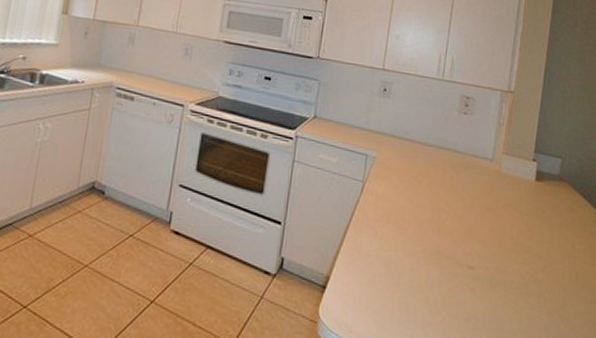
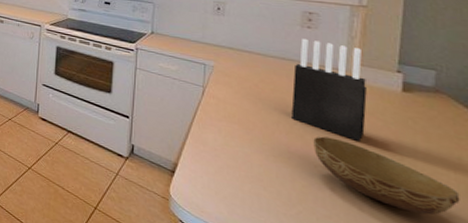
knife block: none [443,125,508,235] -> present [291,38,367,141]
bowl: none [460,232,571,306] -> present [313,136,460,215]

